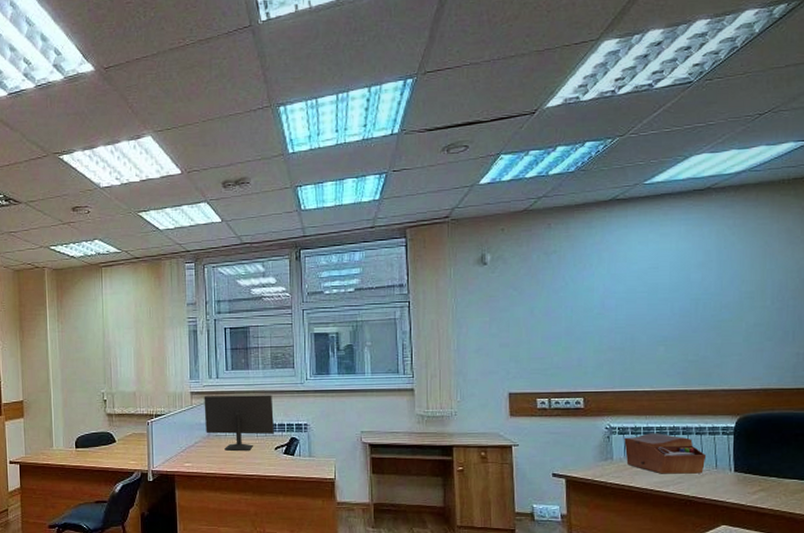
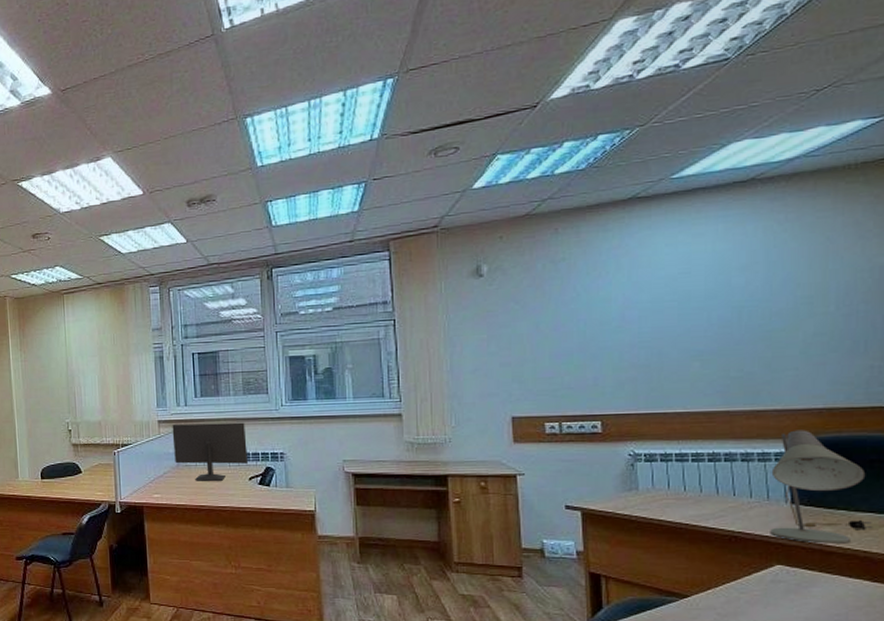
sewing box: present [624,433,707,474] -> none [652,460,756,506]
desk lamp: none [717,407,797,506] -> present [770,430,873,544]

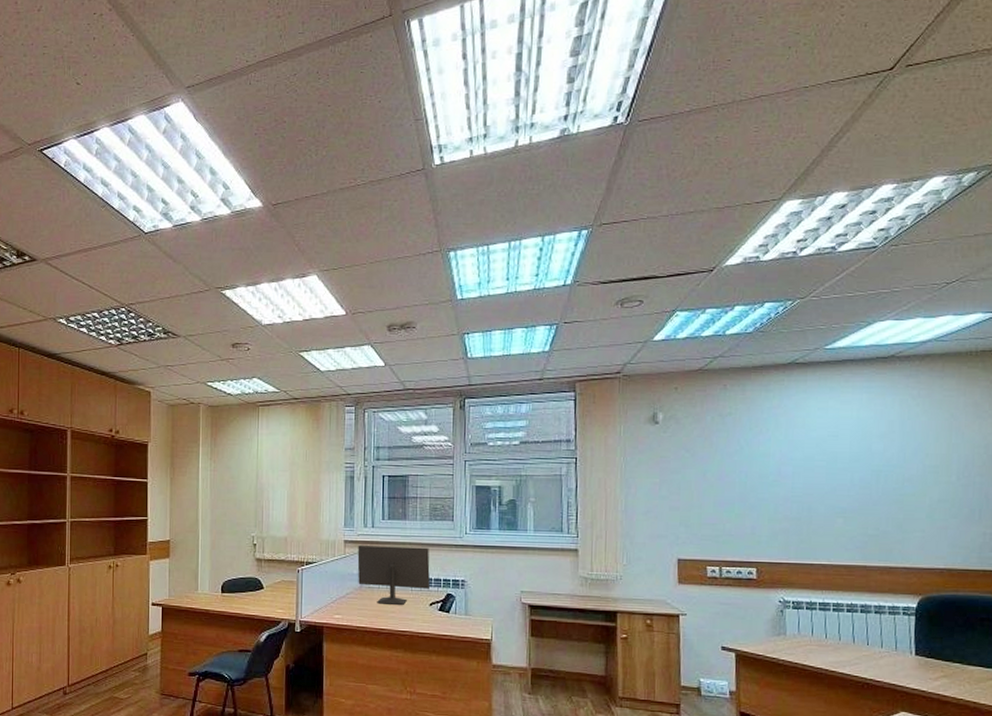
desk lamp: present [770,430,873,544] -> none [896,587,982,694]

